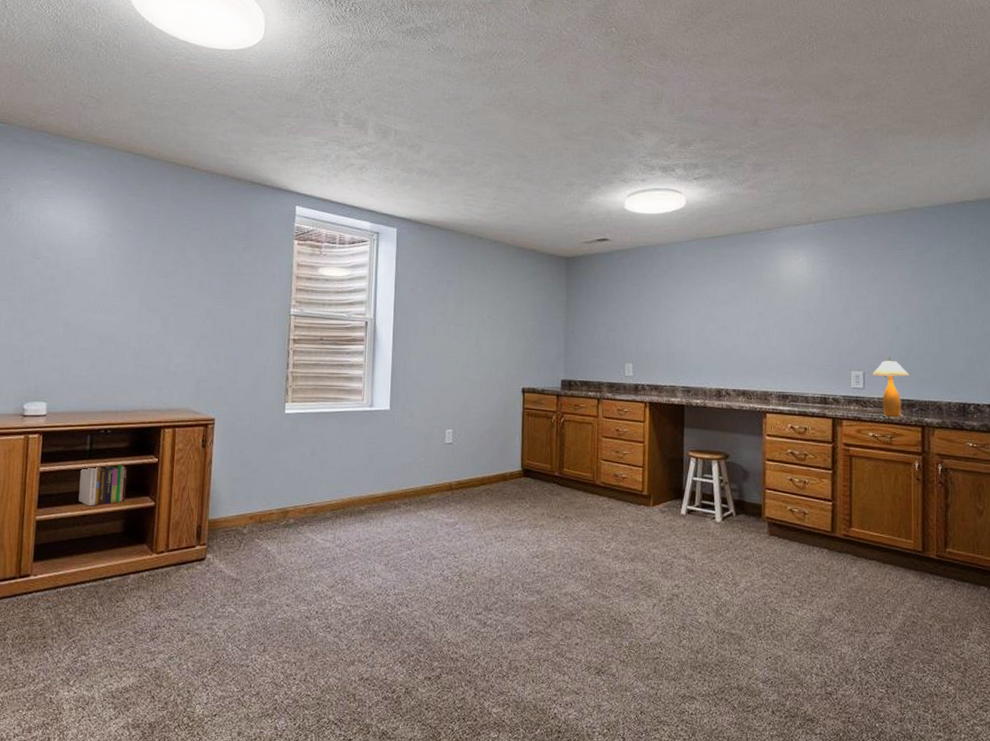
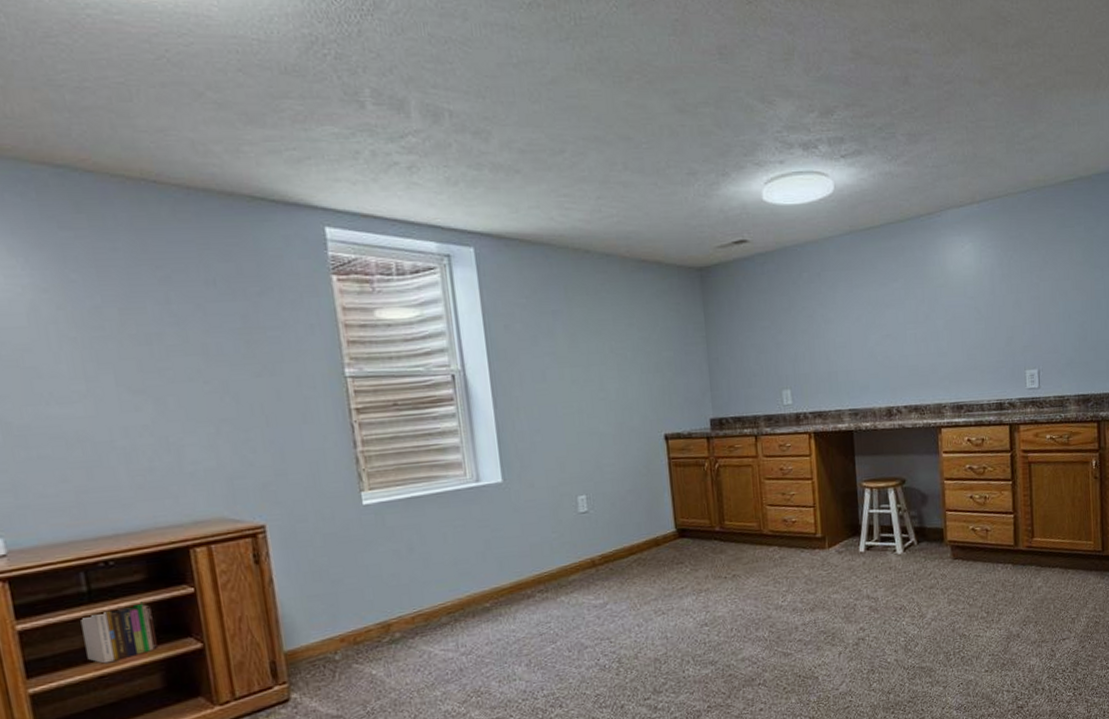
table lamp: present [872,356,911,417] -> none [1046,349,1085,416]

